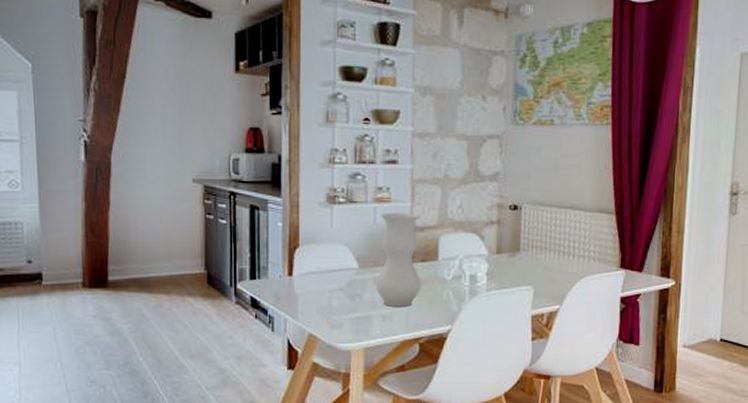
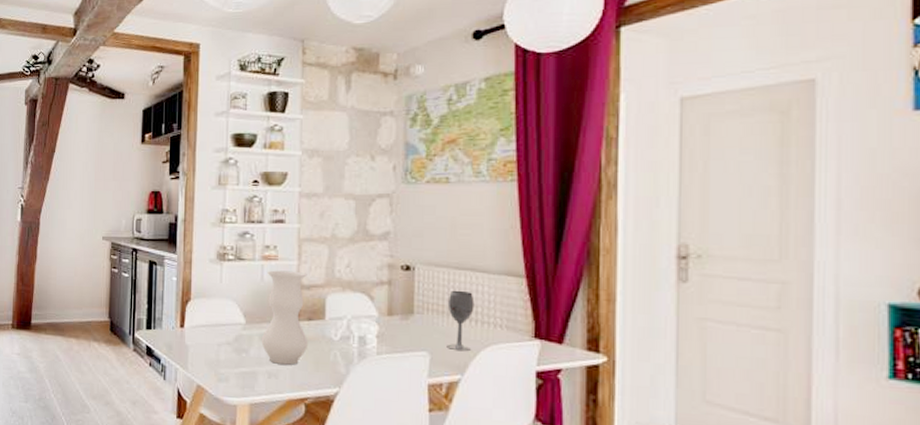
wine glass: none [548,227,573,284] -> present [446,290,475,352]

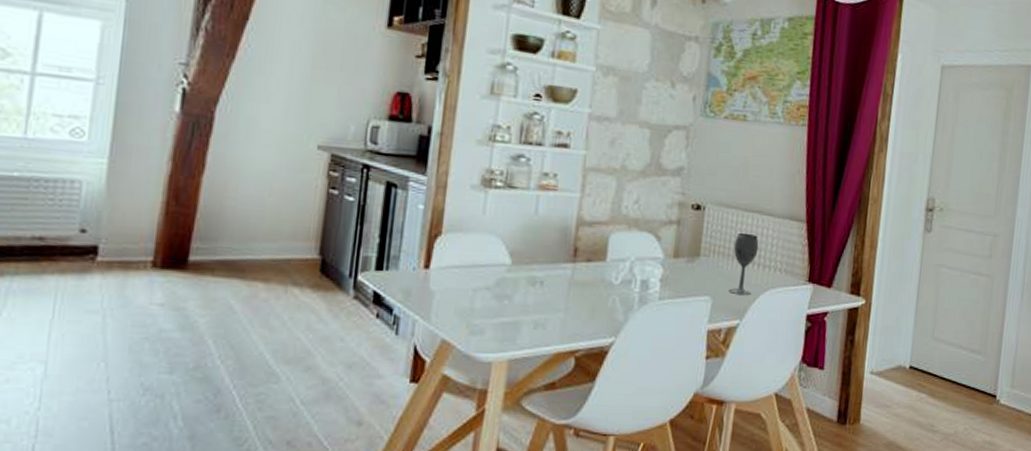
vase: present [261,270,309,365] -> none [528,202,590,313]

